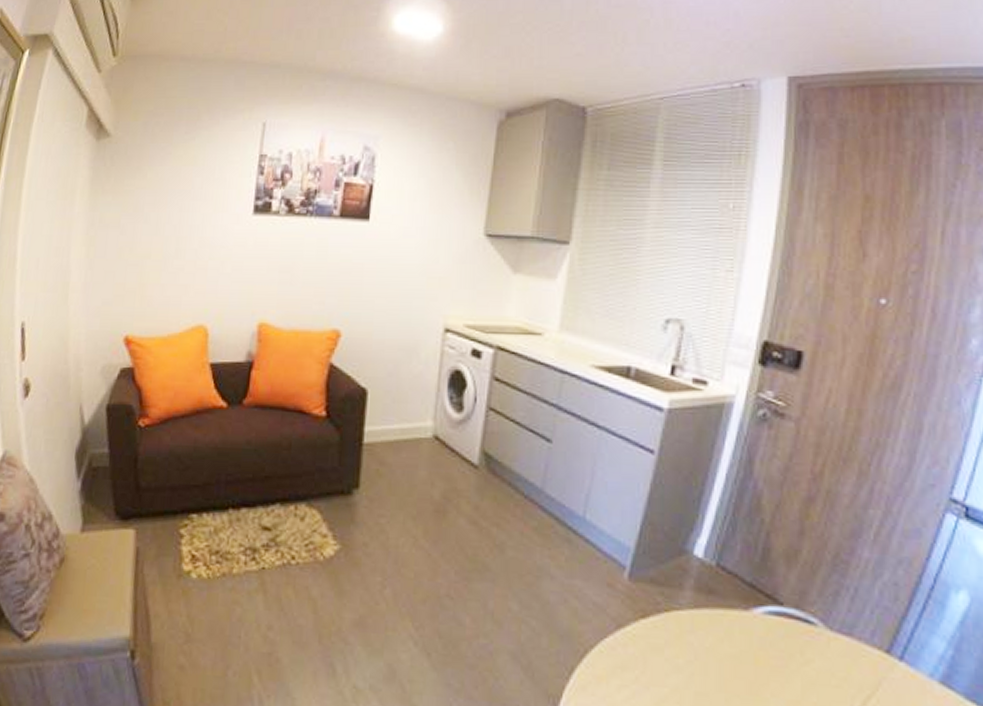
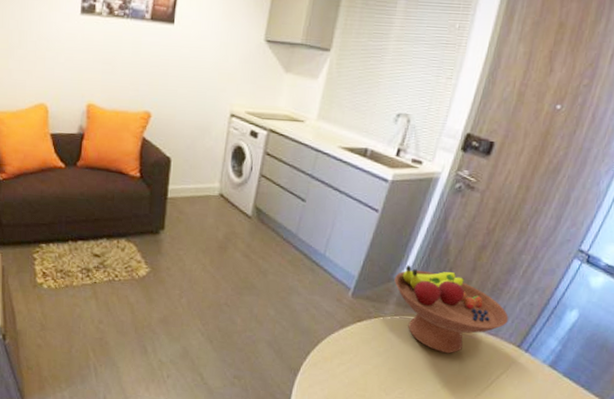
fruit bowl: none [688,529,864,666] -> present [394,265,509,354]

